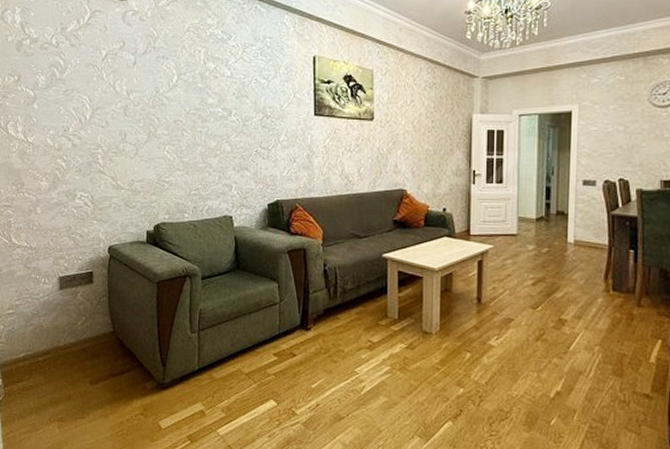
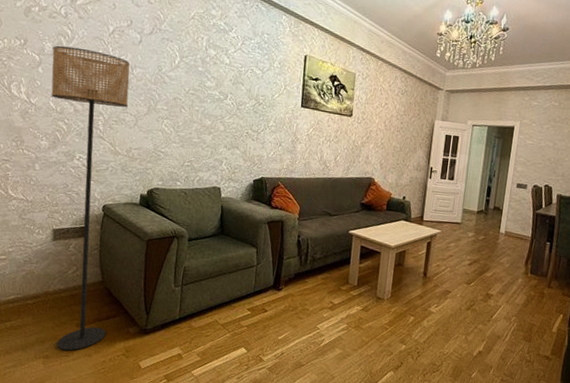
floor lamp: none [46,77,126,412] -> present [51,45,130,351]

